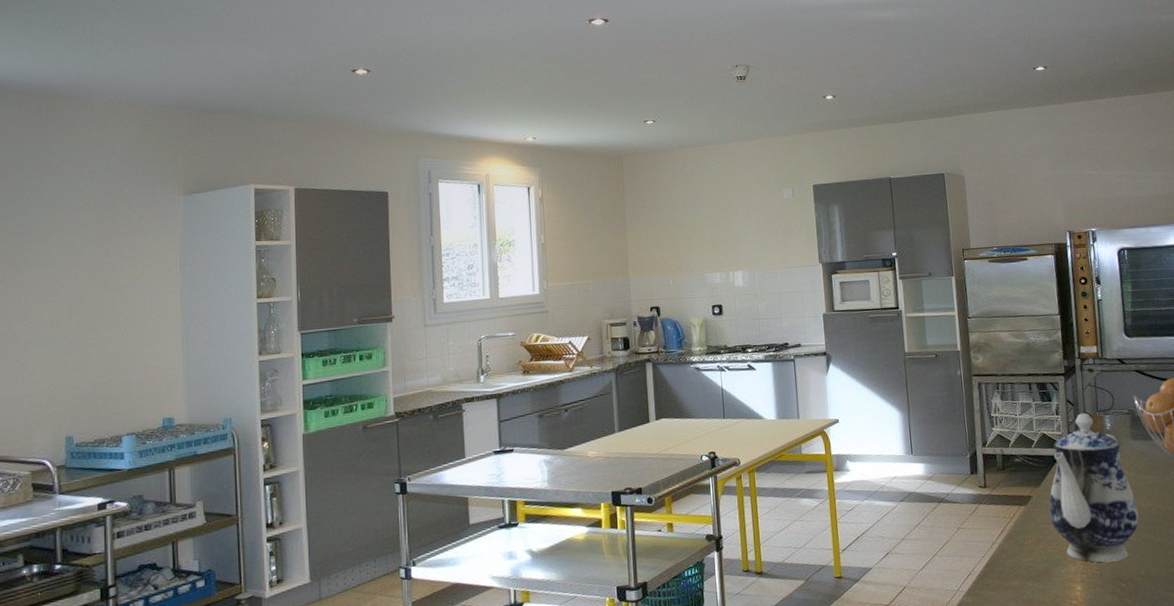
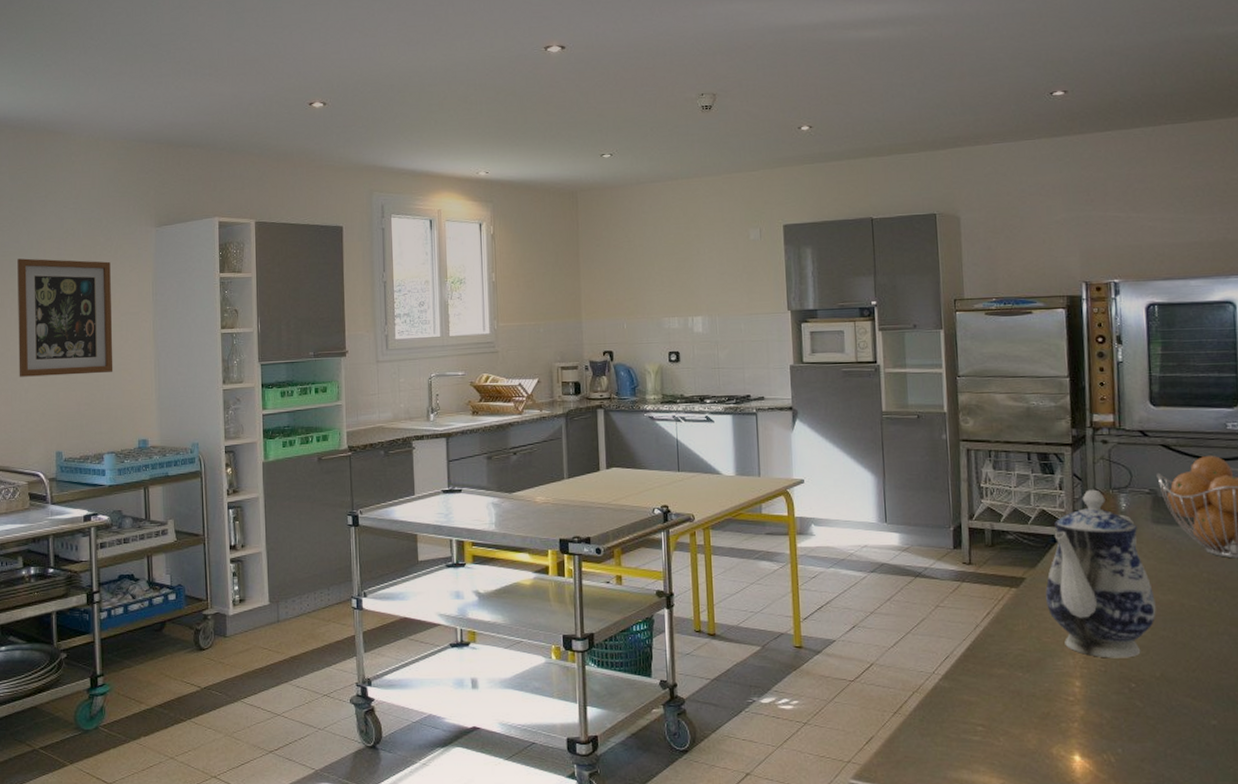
wall art: none [22,230,135,358] -> present [17,258,113,377]

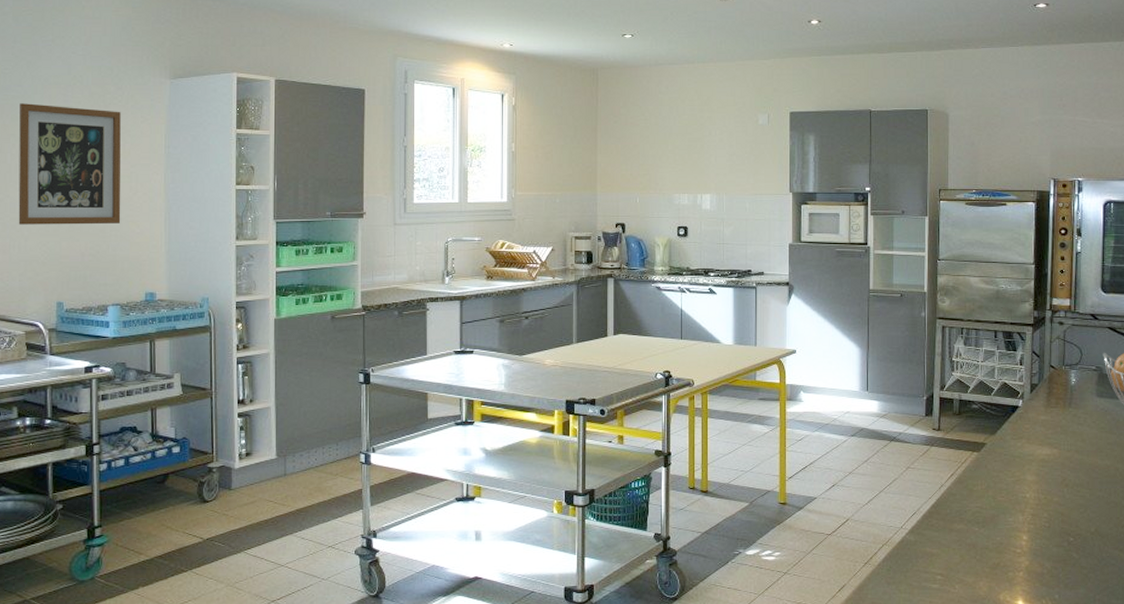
teapot: present [1045,489,1156,658] -> none [1003,365,1095,515]

